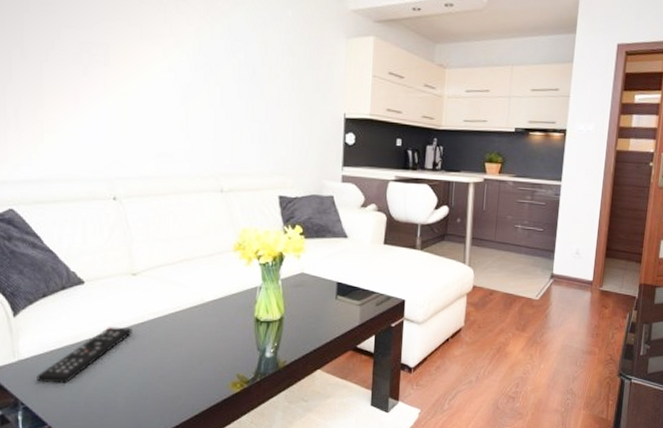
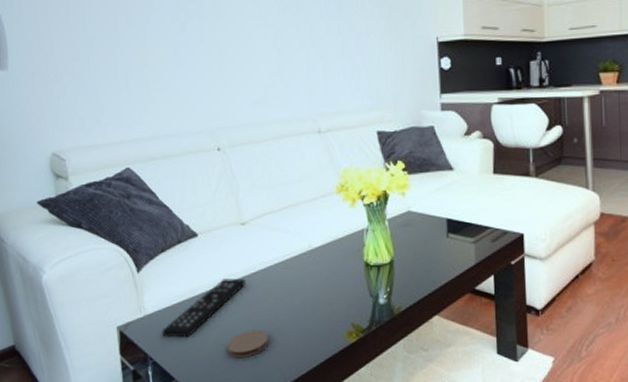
coaster: none [107,378,151,404] -> present [226,329,269,357]

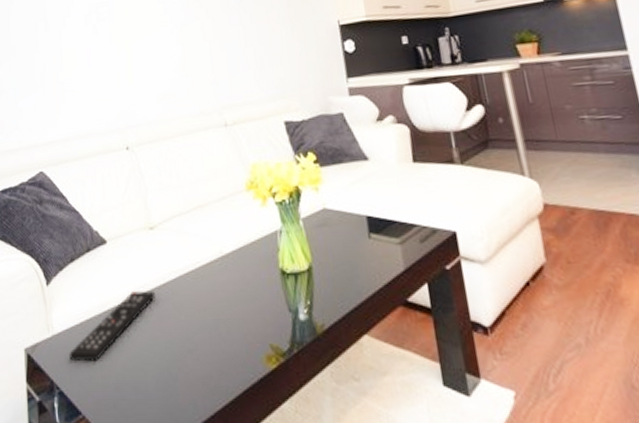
coaster: present [226,329,269,357] -> none [136,352,181,387]

